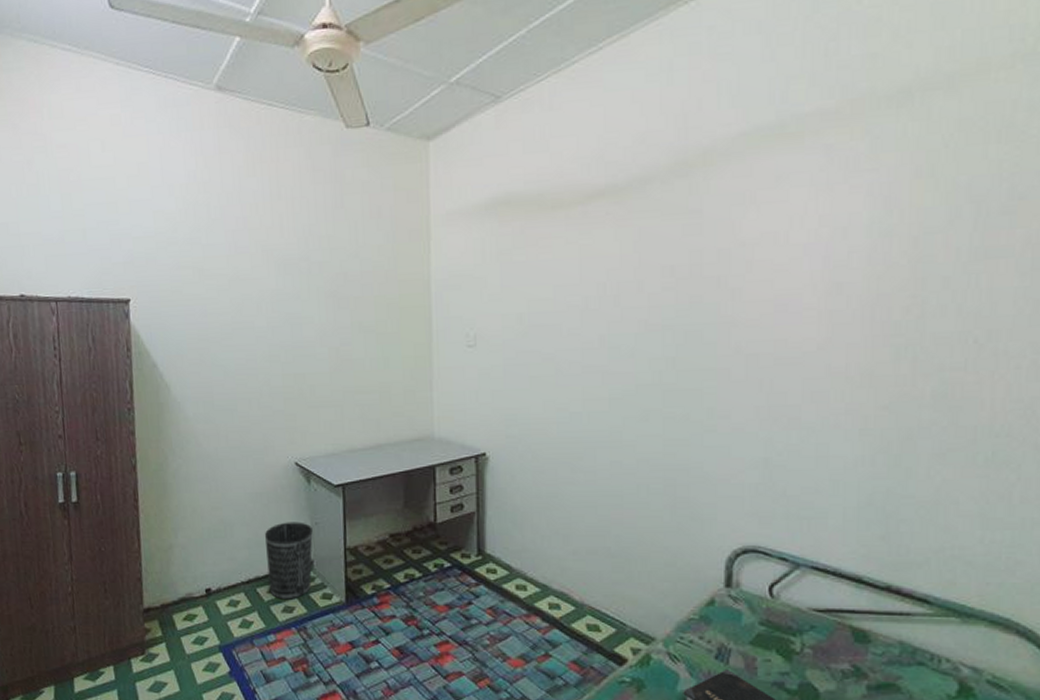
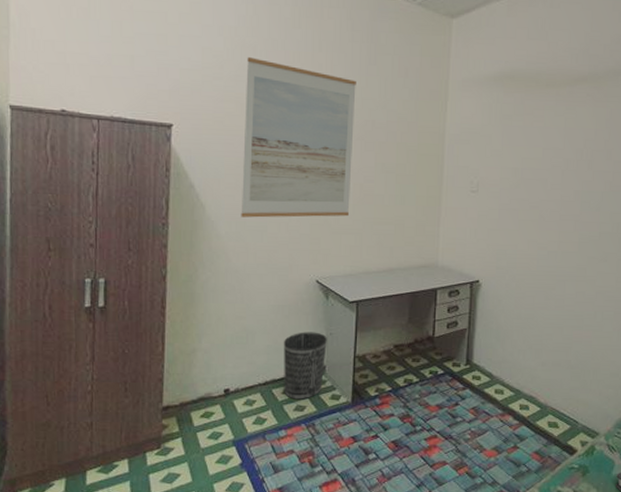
wall art: none [201,215,326,396] -> present [241,57,356,218]

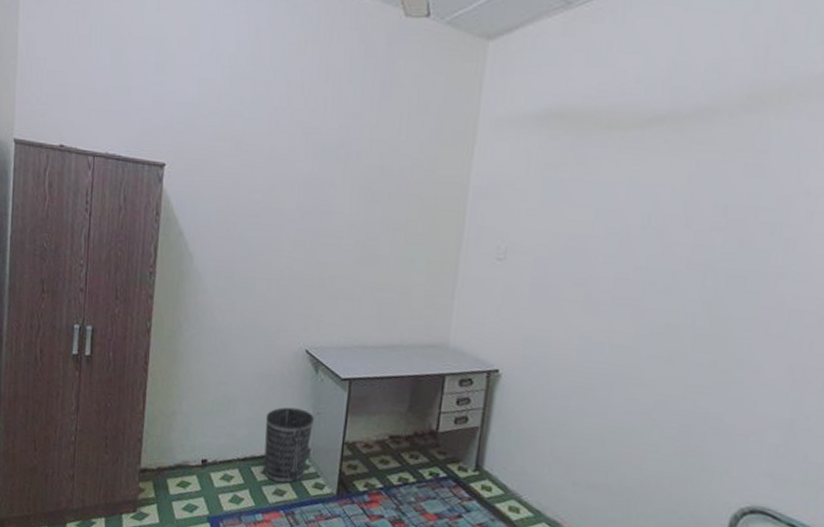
wall art: present [241,57,356,218] -> none [229,89,366,279]

